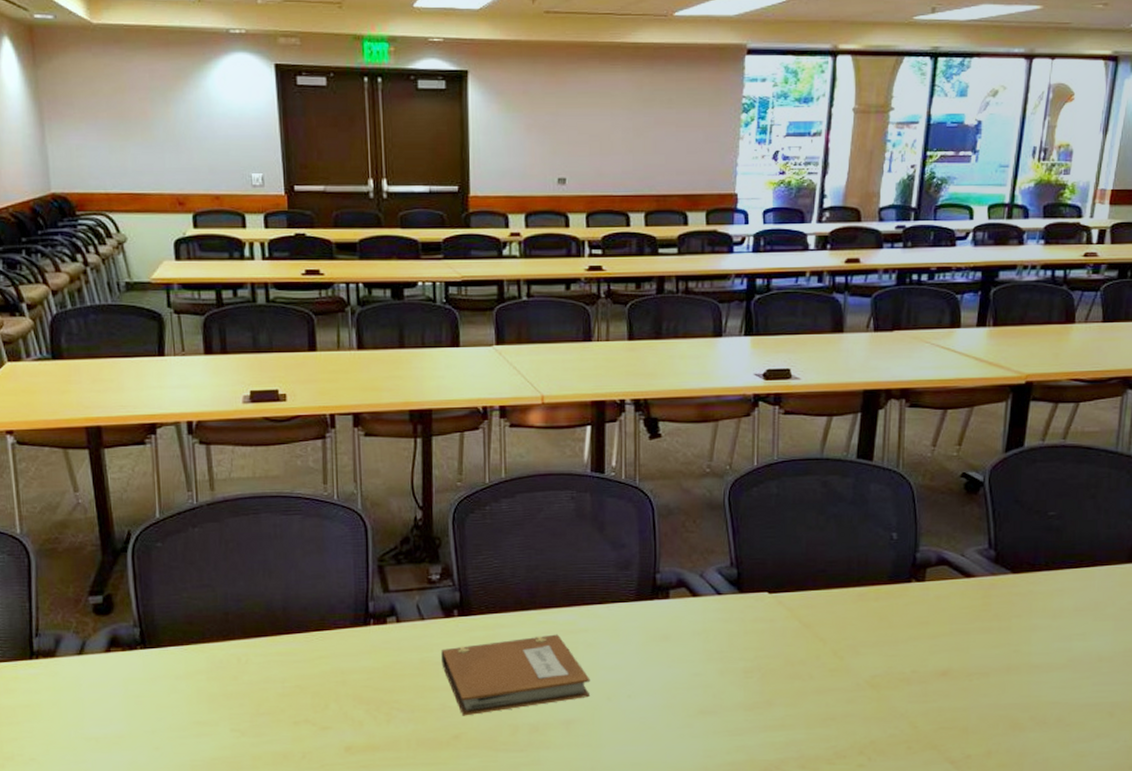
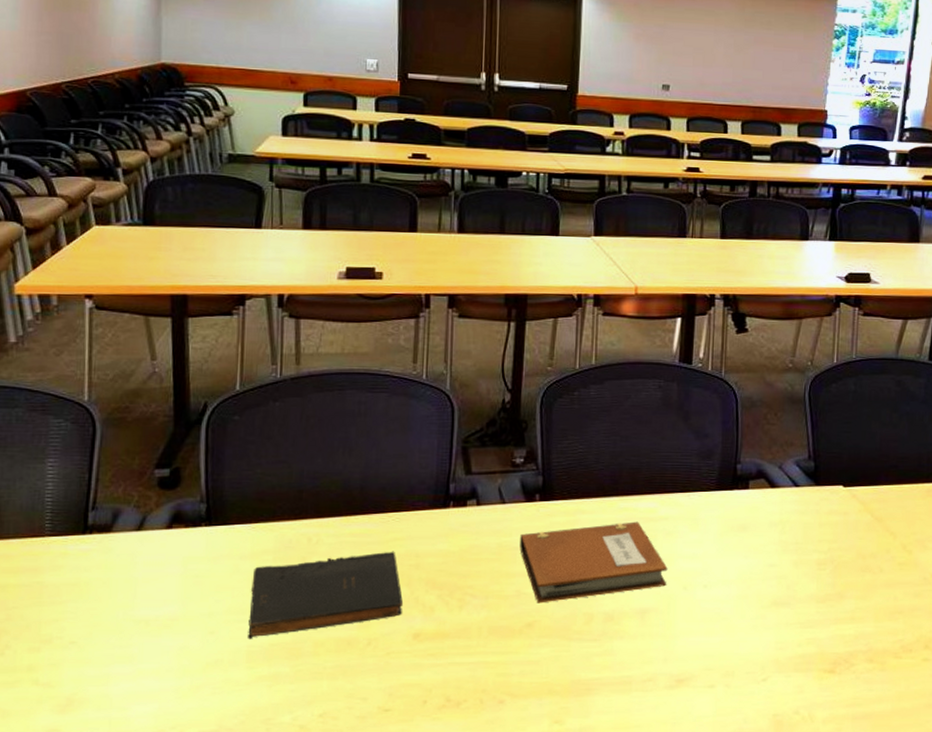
book: none [189,668,332,754] -> present [248,551,403,640]

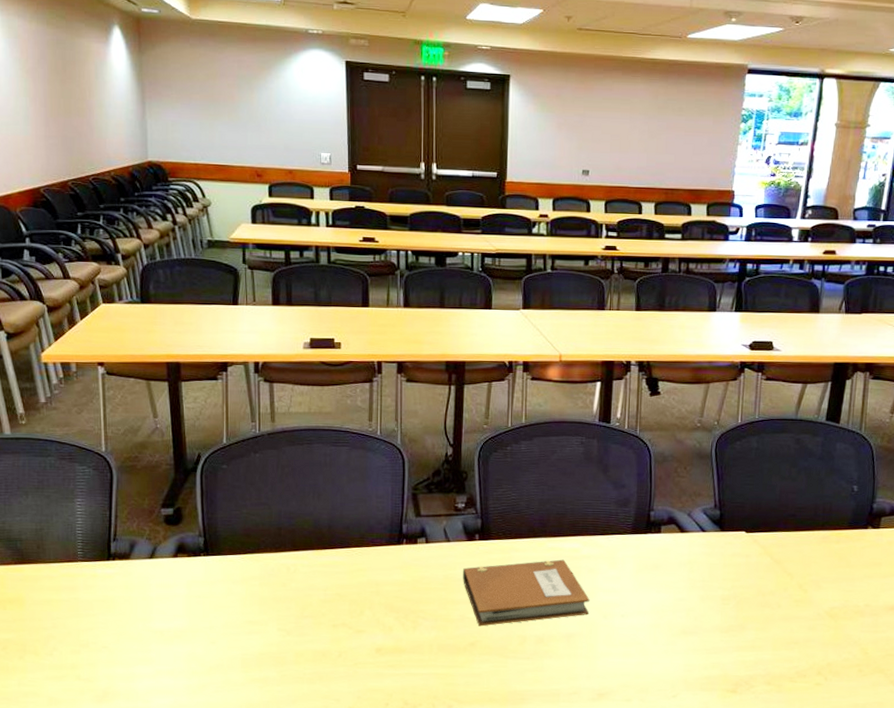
book: present [248,551,403,640] -> none [242,580,366,649]

